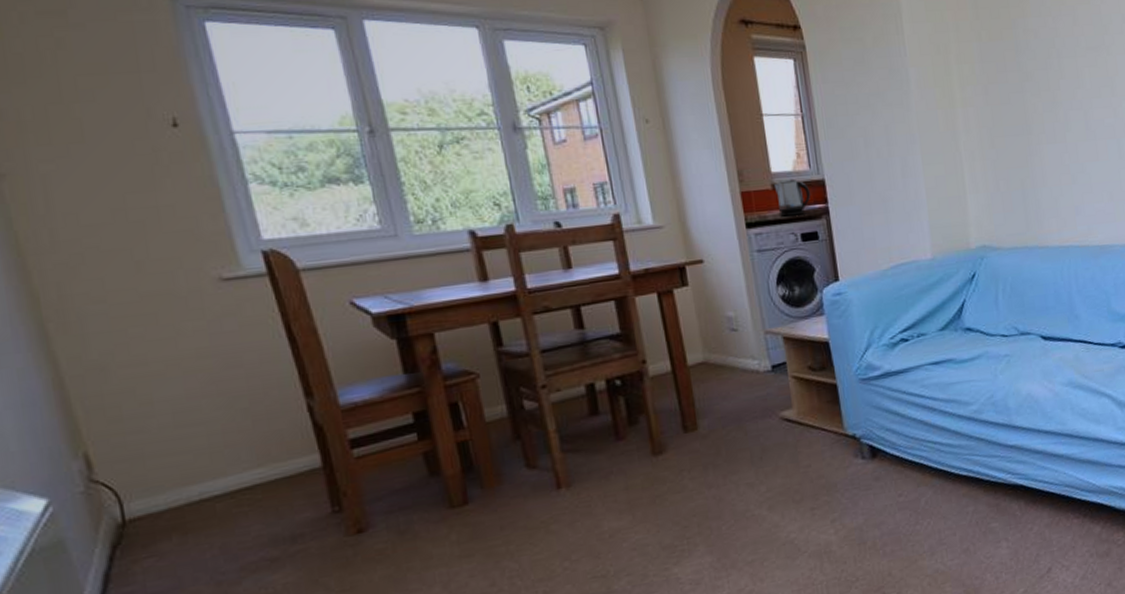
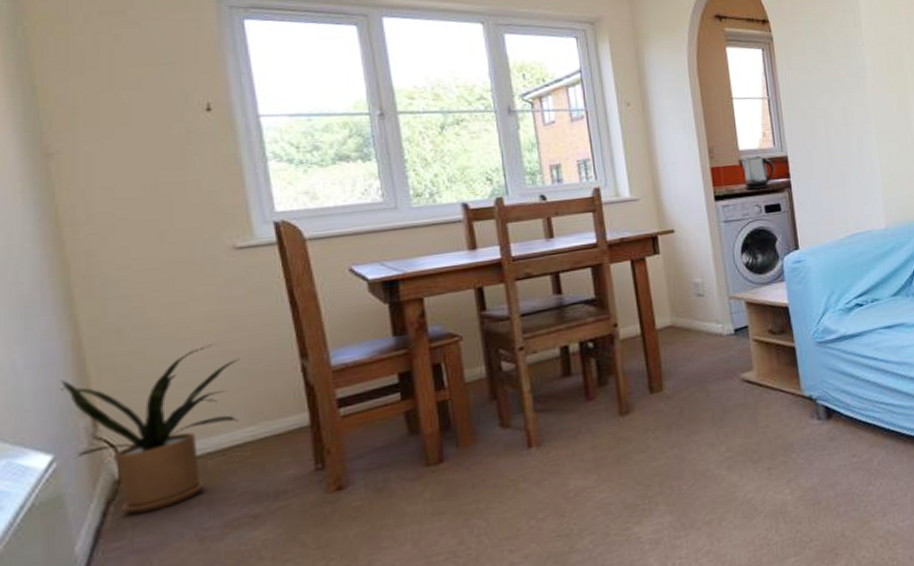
house plant: none [45,383,245,559] -> present [60,344,239,514]

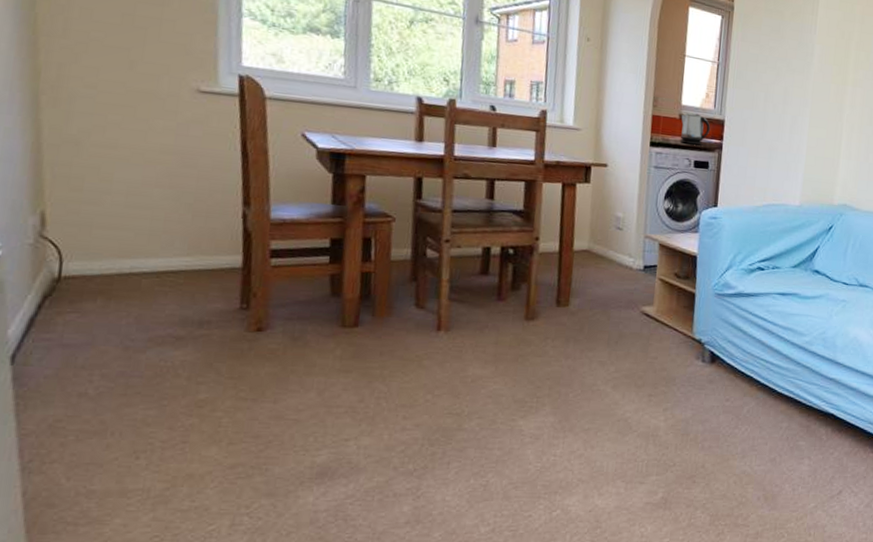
house plant: present [60,344,239,514] -> none [14,174,186,313]

